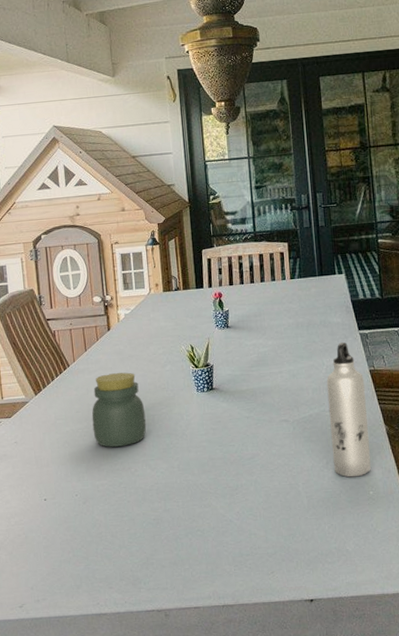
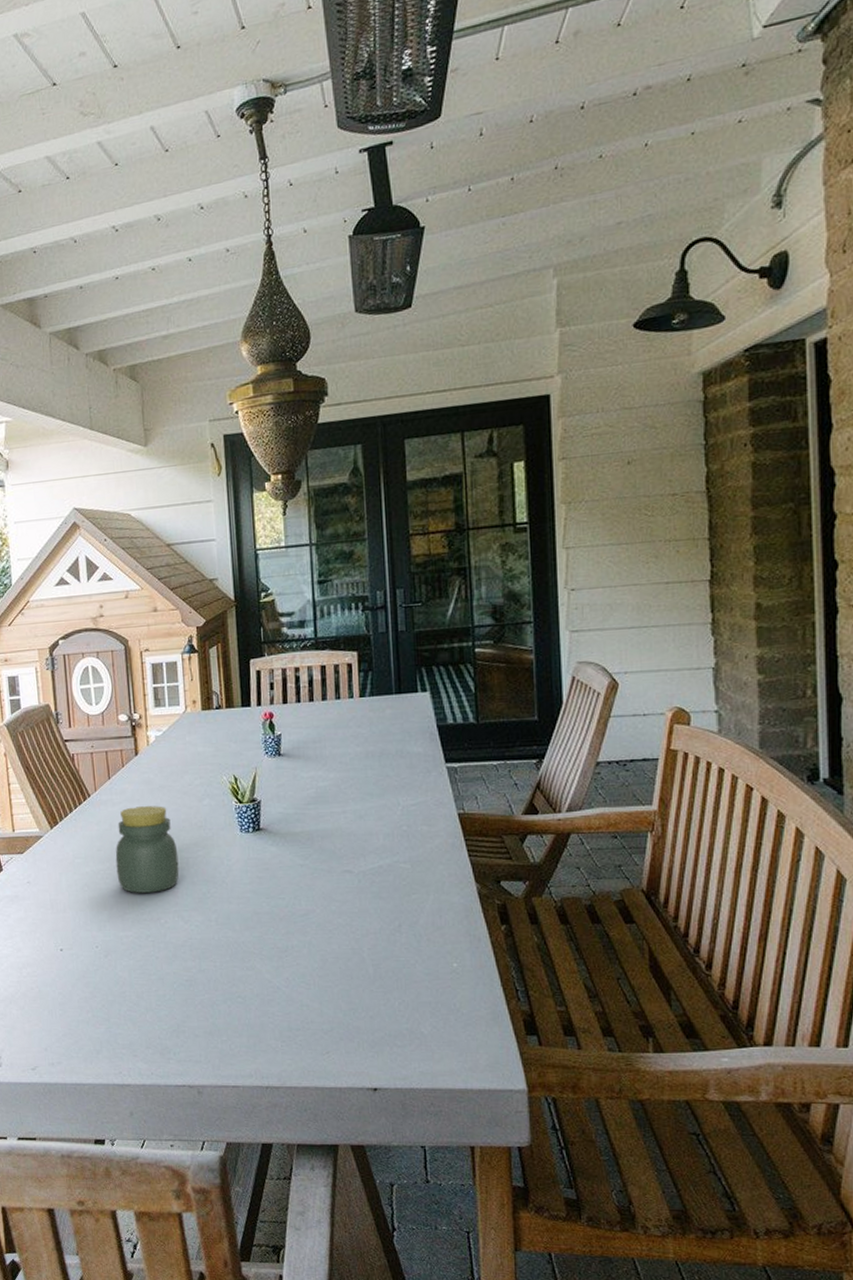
water bottle: present [326,342,371,477] -> none [402,778,456,945]

